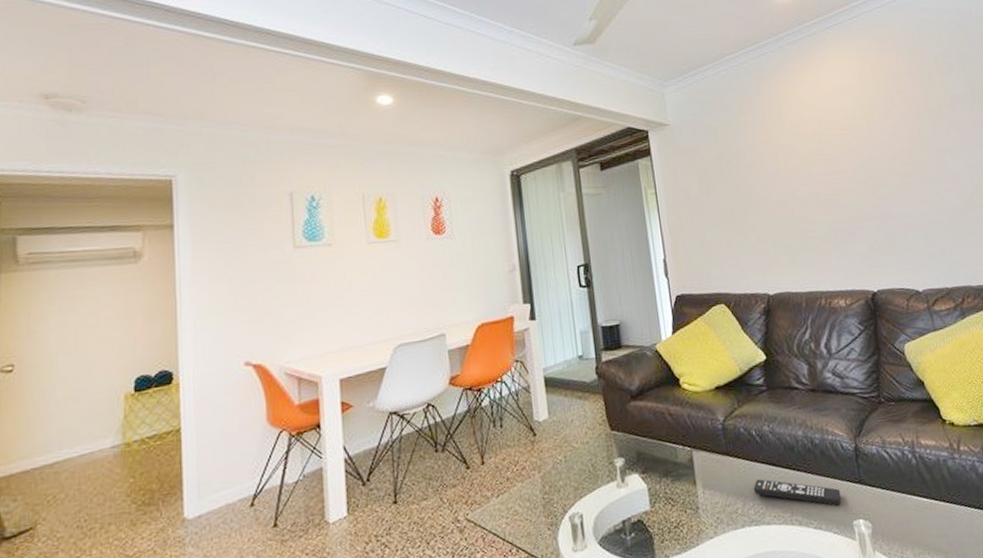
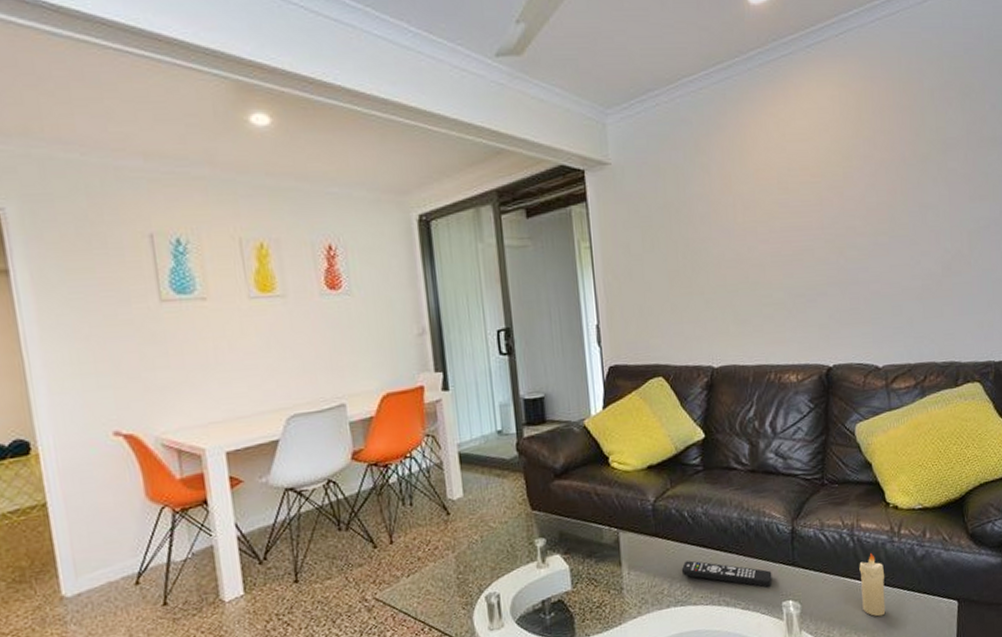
candle: none [924,469,956,536] -> present [859,552,886,617]

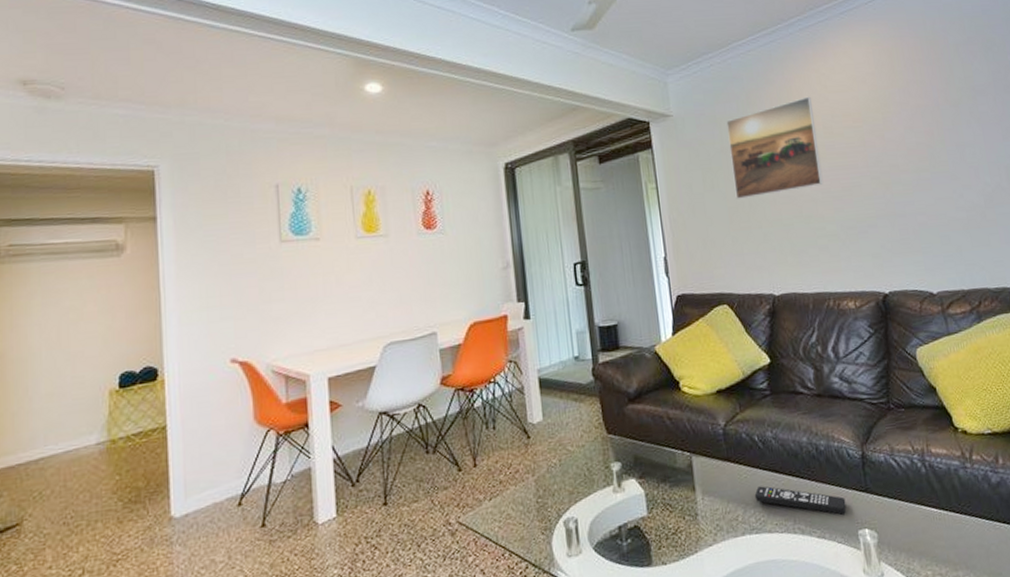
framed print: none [671,145,774,262] -> present [726,96,824,199]
candle: present [859,552,886,617] -> none [933,479,966,548]

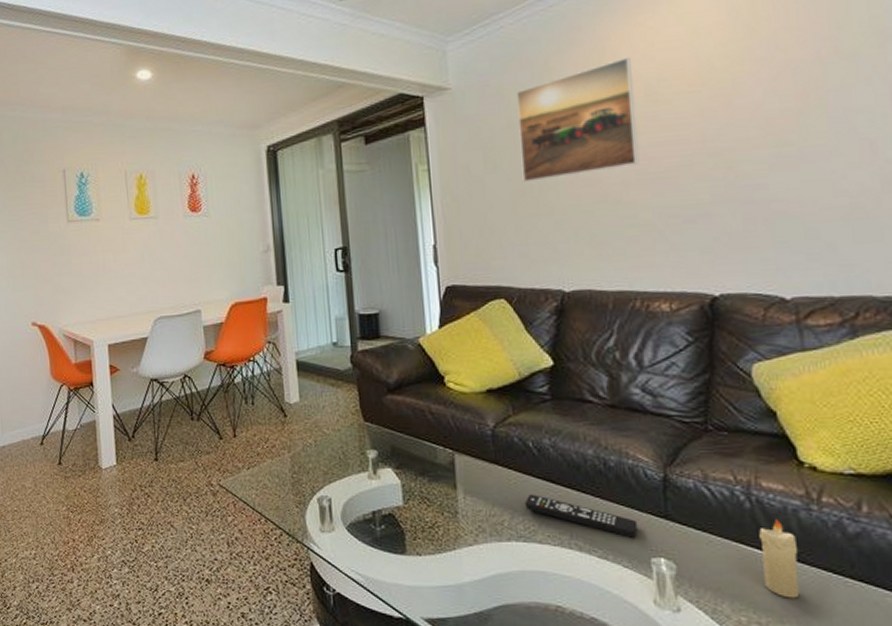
candle: none [933,479,966,548] -> present [759,518,800,599]

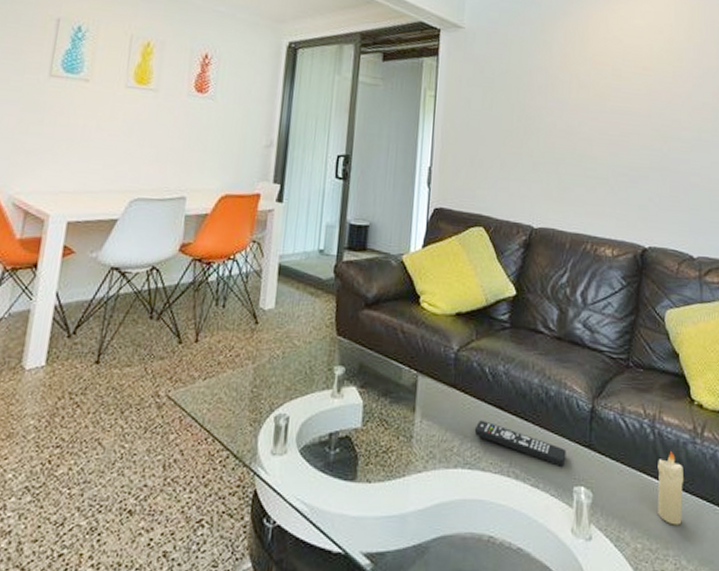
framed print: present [516,57,640,182] -> none [512,35,605,127]

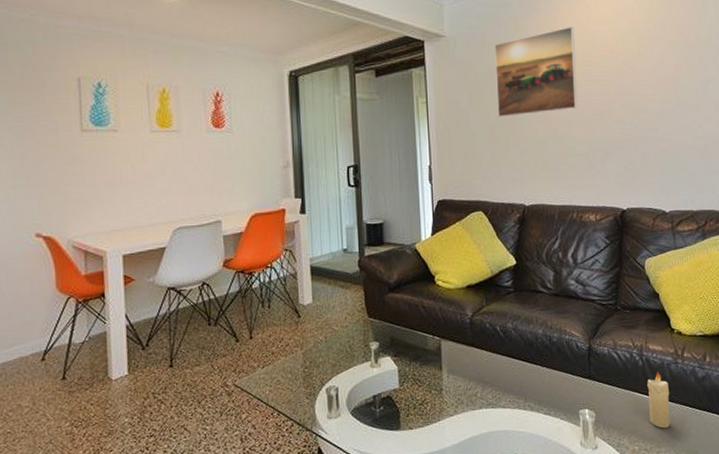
remote control: present [474,420,567,467] -> none [493,369,571,396]
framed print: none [512,35,605,127] -> present [495,26,578,117]

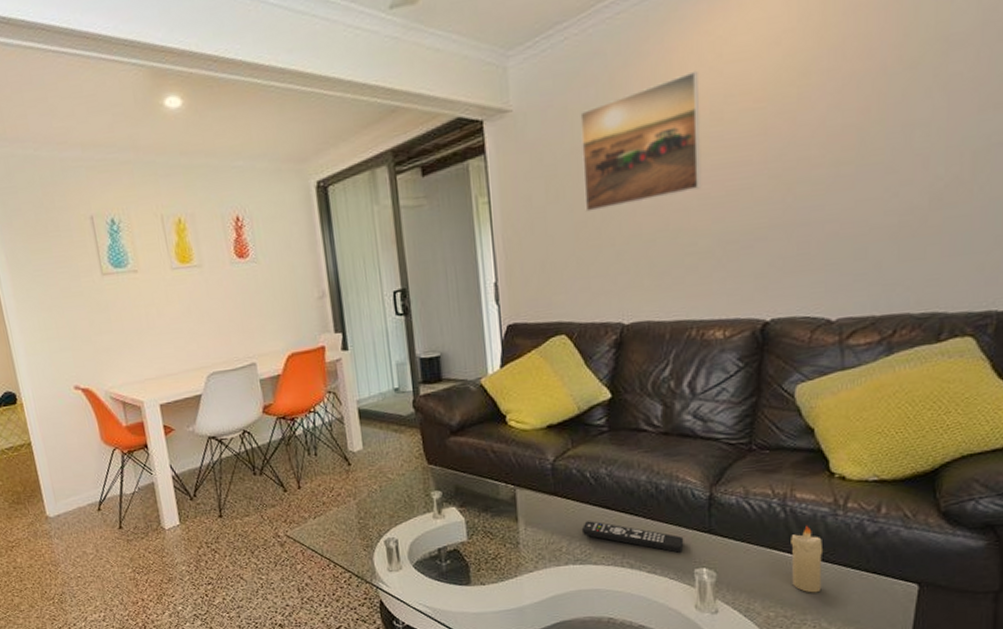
remote control: none [493,369,571,396] -> present [581,521,684,553]

